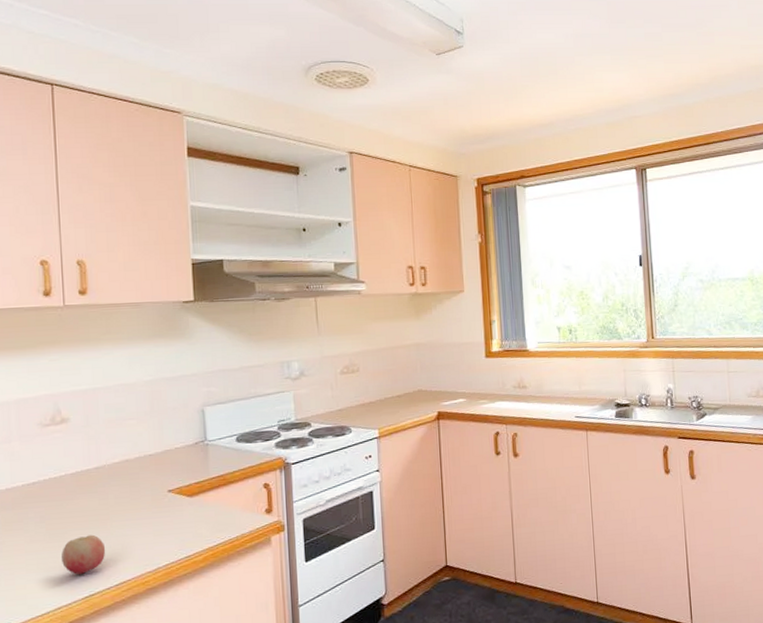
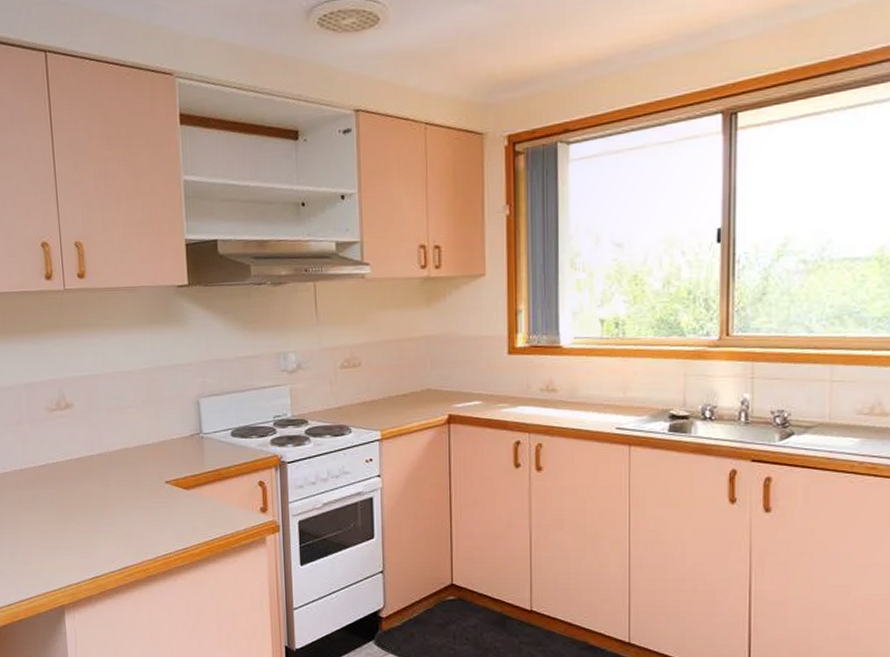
fruit: present [62,534,106,575] -> none [70,519,110,556]

